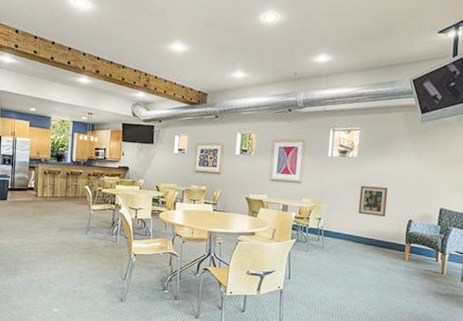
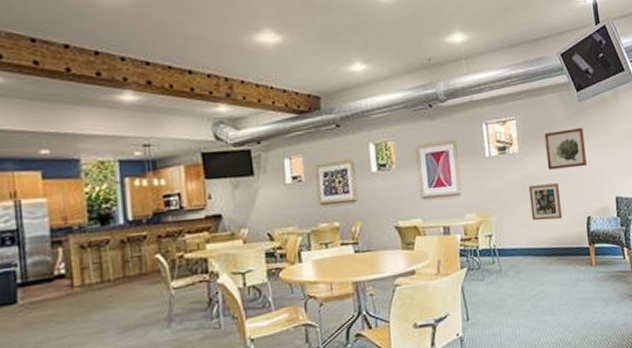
wall art: none [380,144,421,178] -> present [544,128,587,170]

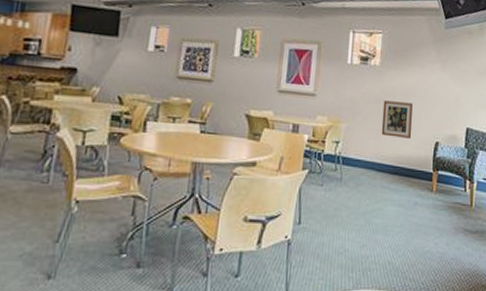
wall art: present [544,128,587,170] -> none [405,52,445,92]

